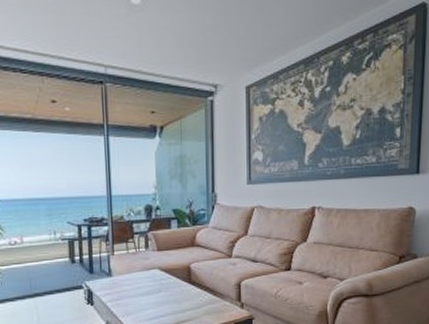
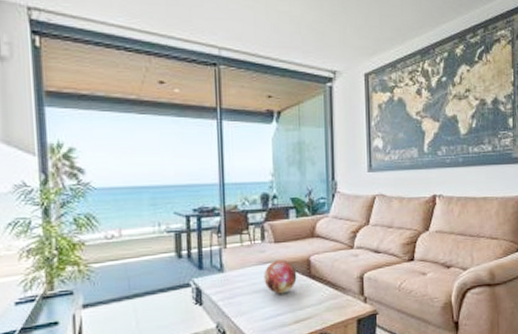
decorative orb: none [147,266,178,298] -> present [264,259,297,294]

